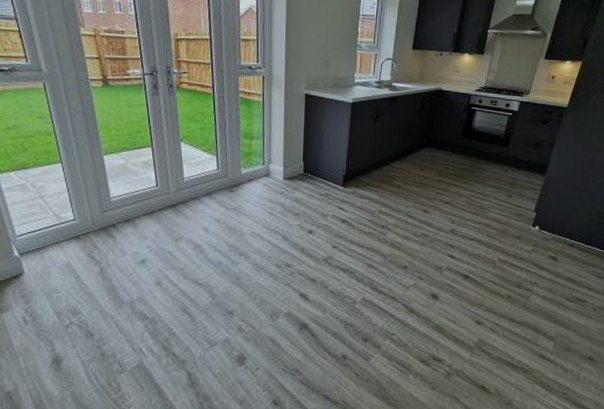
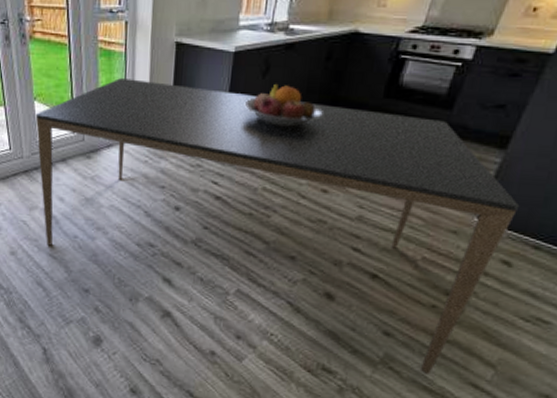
dining table: none [181,123,558,353] -> present [35,78,520,375]
fruit bowl: none [361,127,422,161] -> present [244,83,324,127]

